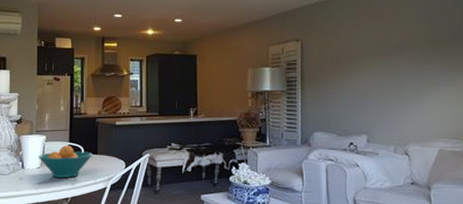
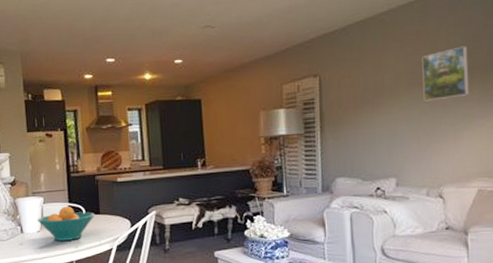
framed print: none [390,23,431,68] -> present [422,46,470,101]

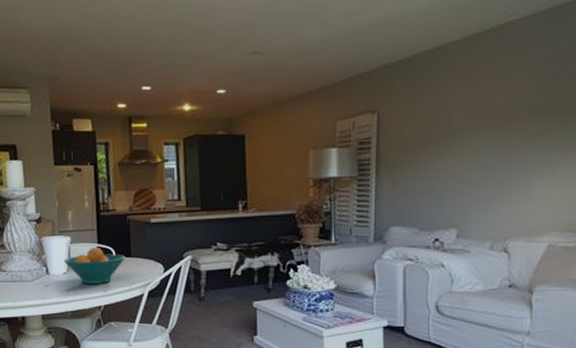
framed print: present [422,46,470,101] -> none [494,82,549,144]

